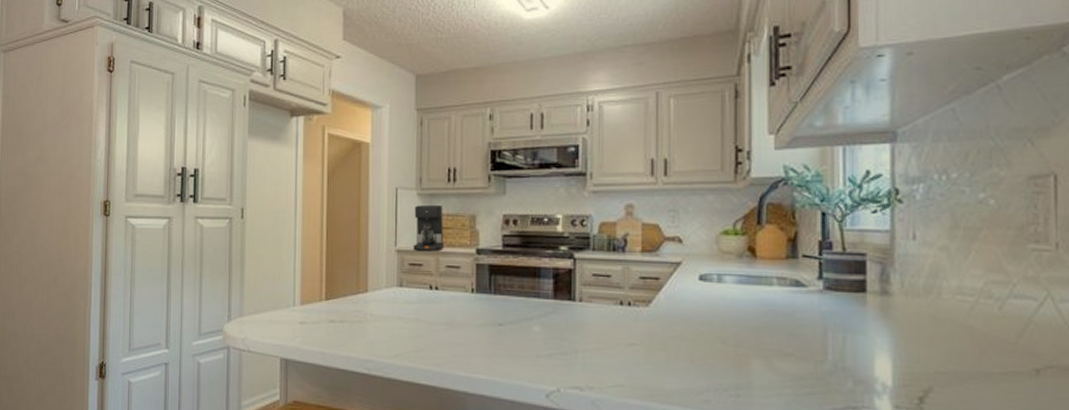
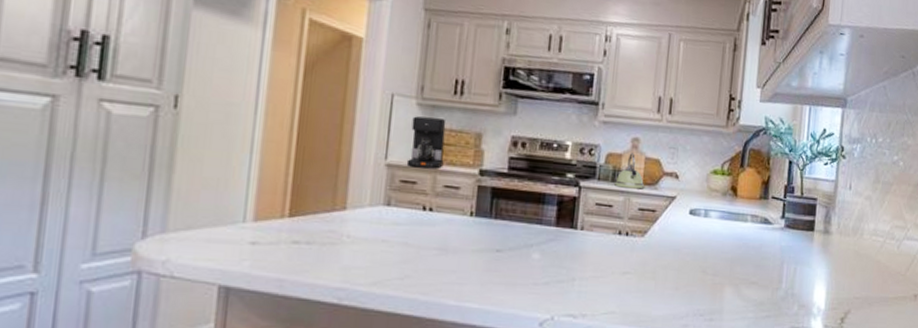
kettle: none [611,220,645,258] -> present [615,153,645,190]

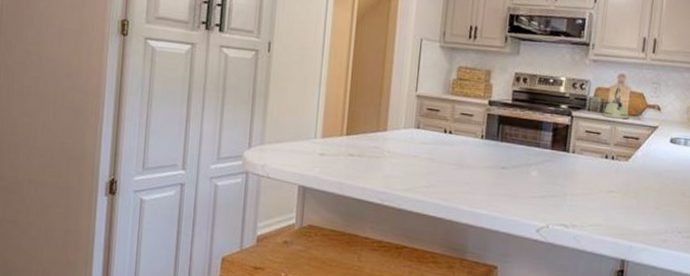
coffee maker: present [406,116,446,169] -> none [432,56,463,100]

